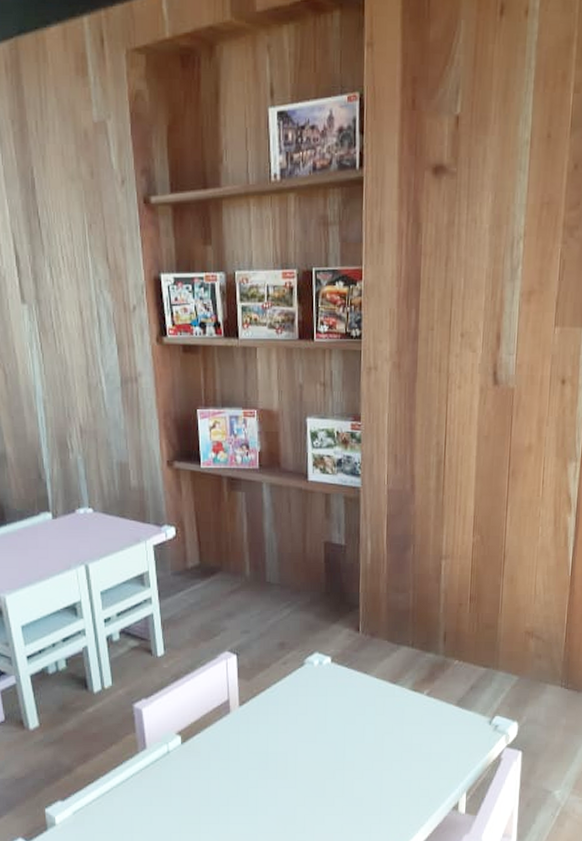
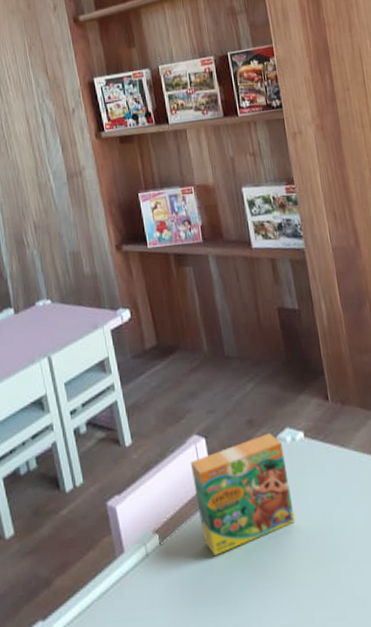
puzzle box: none [219,655,311,756] -> present [190,432,295,555]

